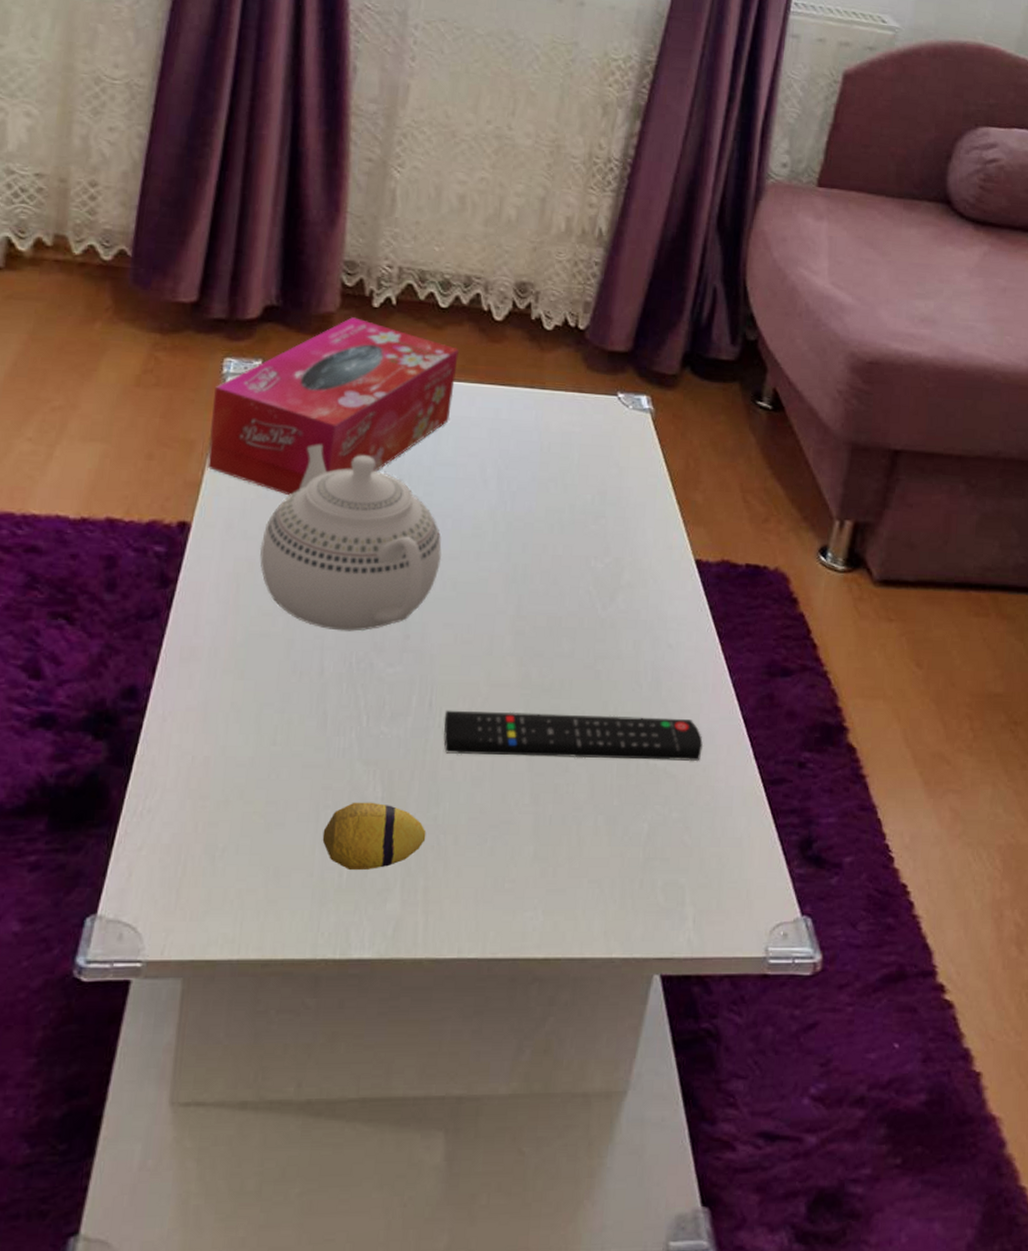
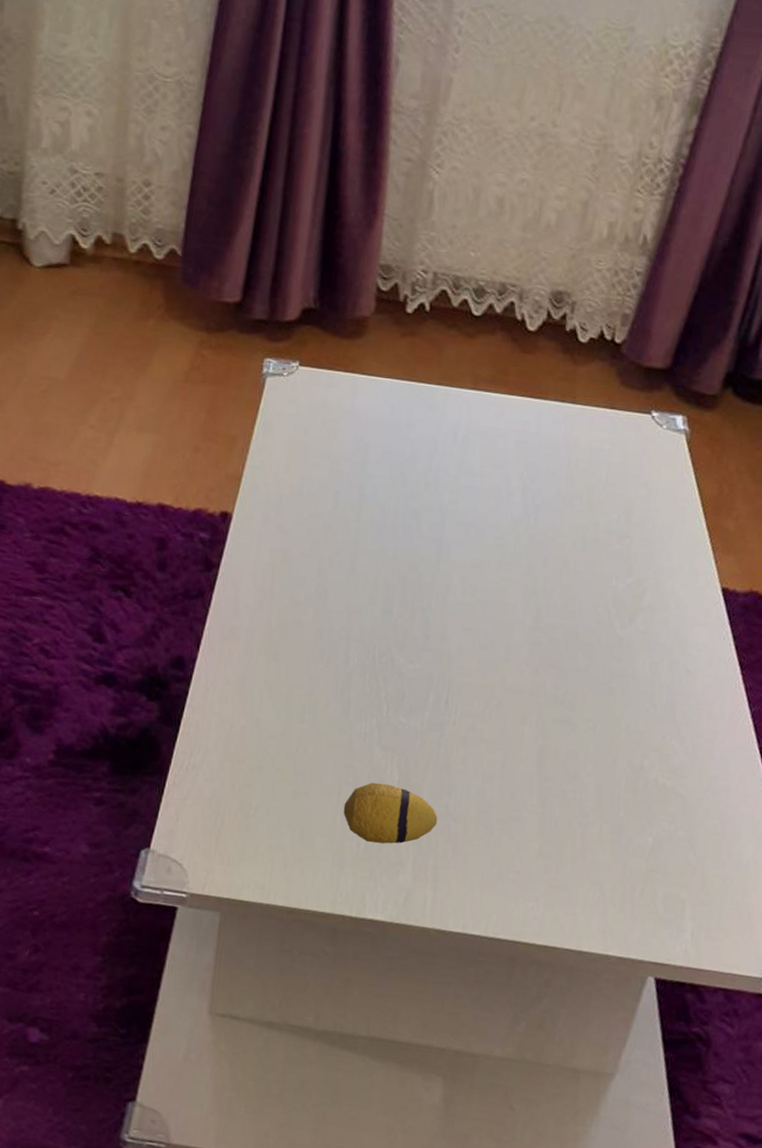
tissue box: present [207,317,459,496] -> none [247,322,490,495]
teapot: present [260,445,442,631] -> none [293,447,464,627]
remote control: present [443,710,703,762] -> none [457,709,715,786]

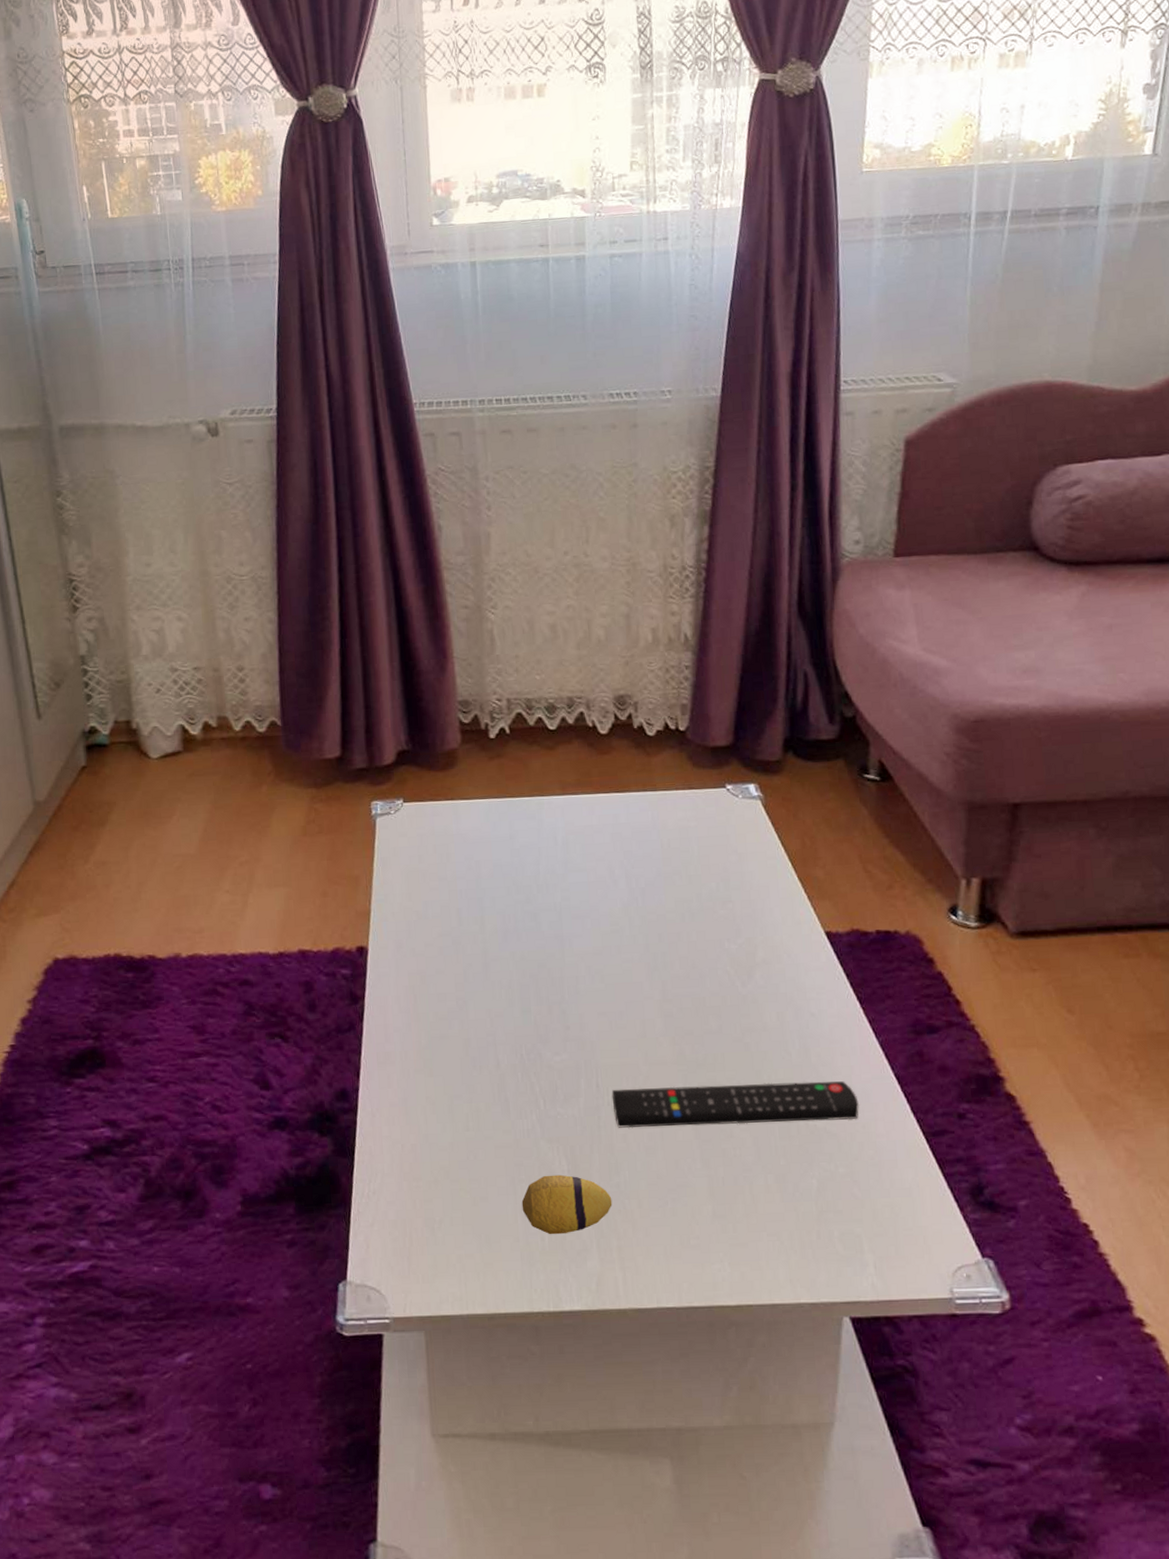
remote control: none [457,709,715,786] -> present [611,1081,859,1128]

